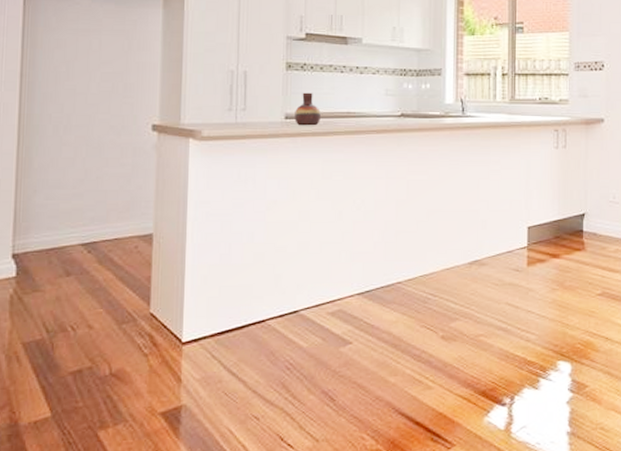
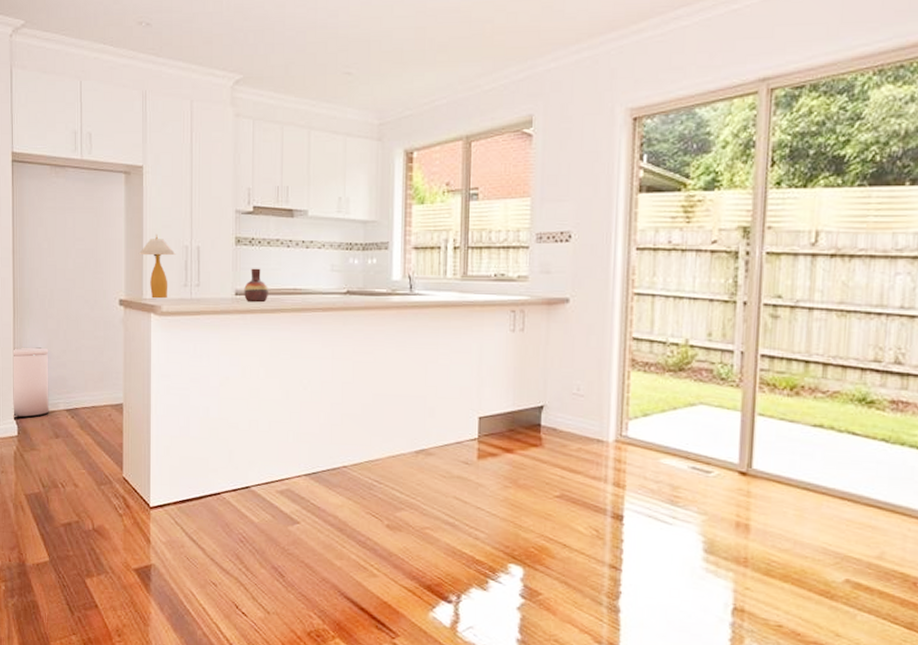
pedal bin: none [9,177,62,259] -> present [11,347,49,419]
table lamp: none [176,58,220,124] -> present [138,233,176,299]

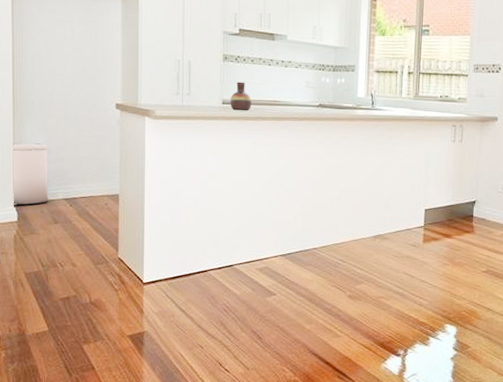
table lamp: present [138,233,176,299] -> none [134,47,169,105]

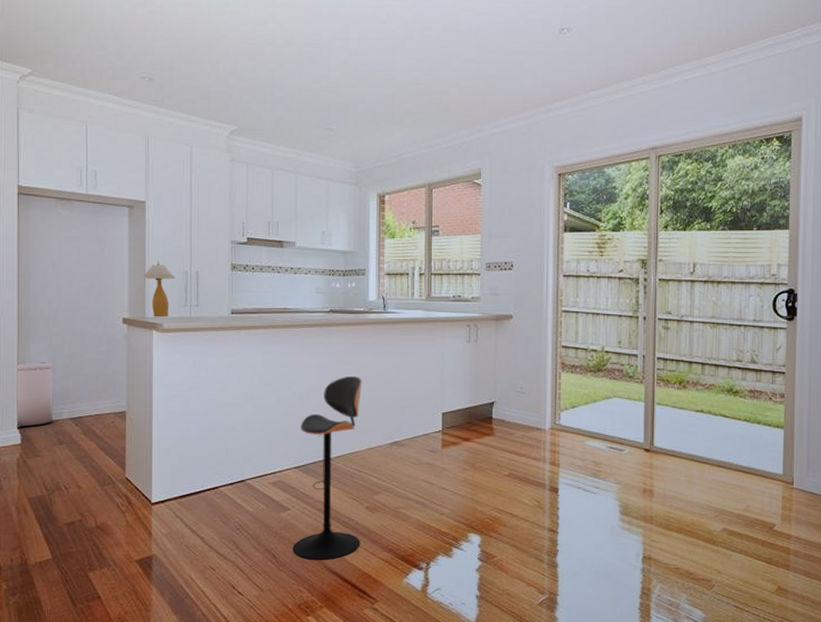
table lamp: none [134,47,169,105] -> present [141,260,176,318]
vase: present [230,81,252,111] -> none [239,290,261,320]
bar stool: none [277,169,349,343] -> present [292,375,363,560]

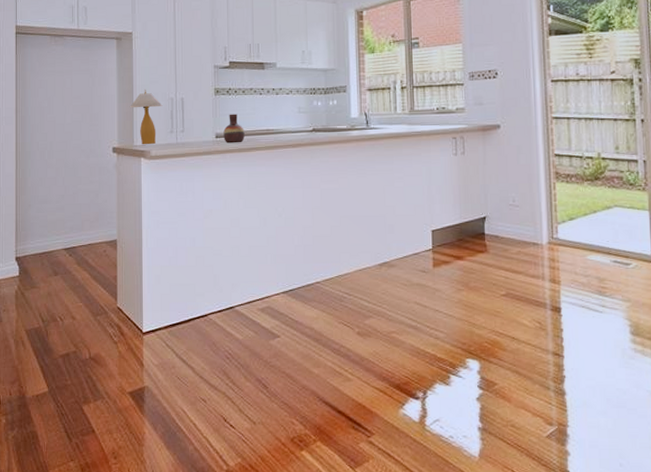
pedal bin: present [15,362,53,429] -> none [14,194,49,261]
vase: none [239,290,261,320] -> present [223,114,245,144]
bar stool: present [292,375,363,560] -> none [283,195,353,390]

